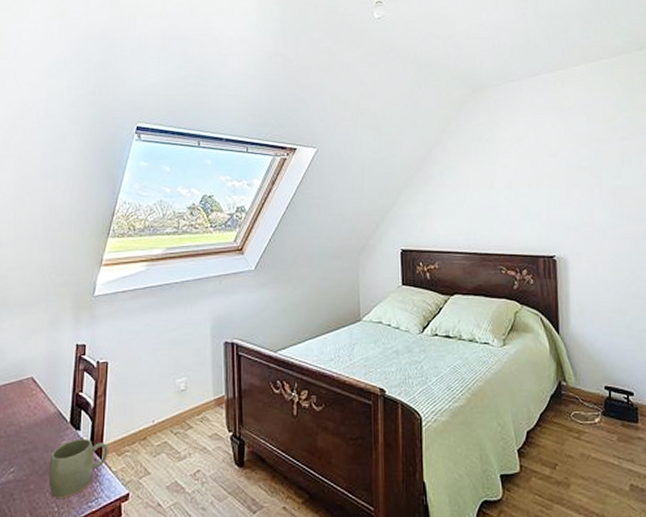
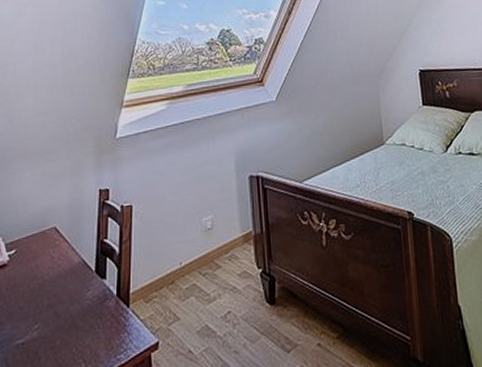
mug: present [49,439,109,499] -> none [75,287,136,354]

